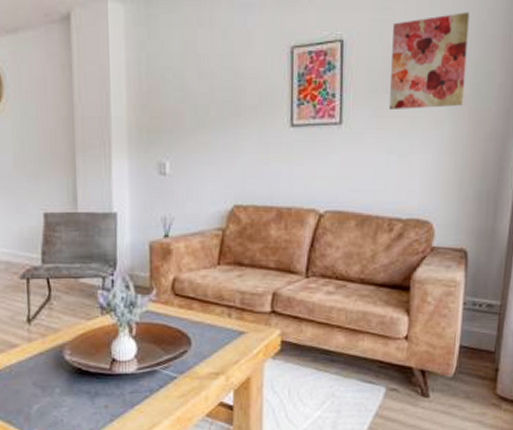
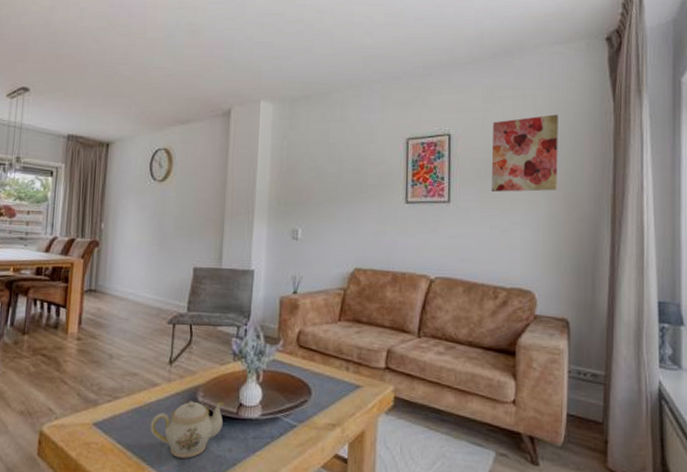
teapot: none [13,359,96,419] -> present [150,401,225,458]

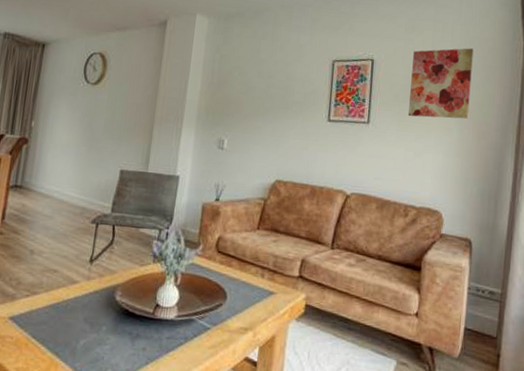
teapot: present [150,401,225,458] -> none [66,299,142,356]

